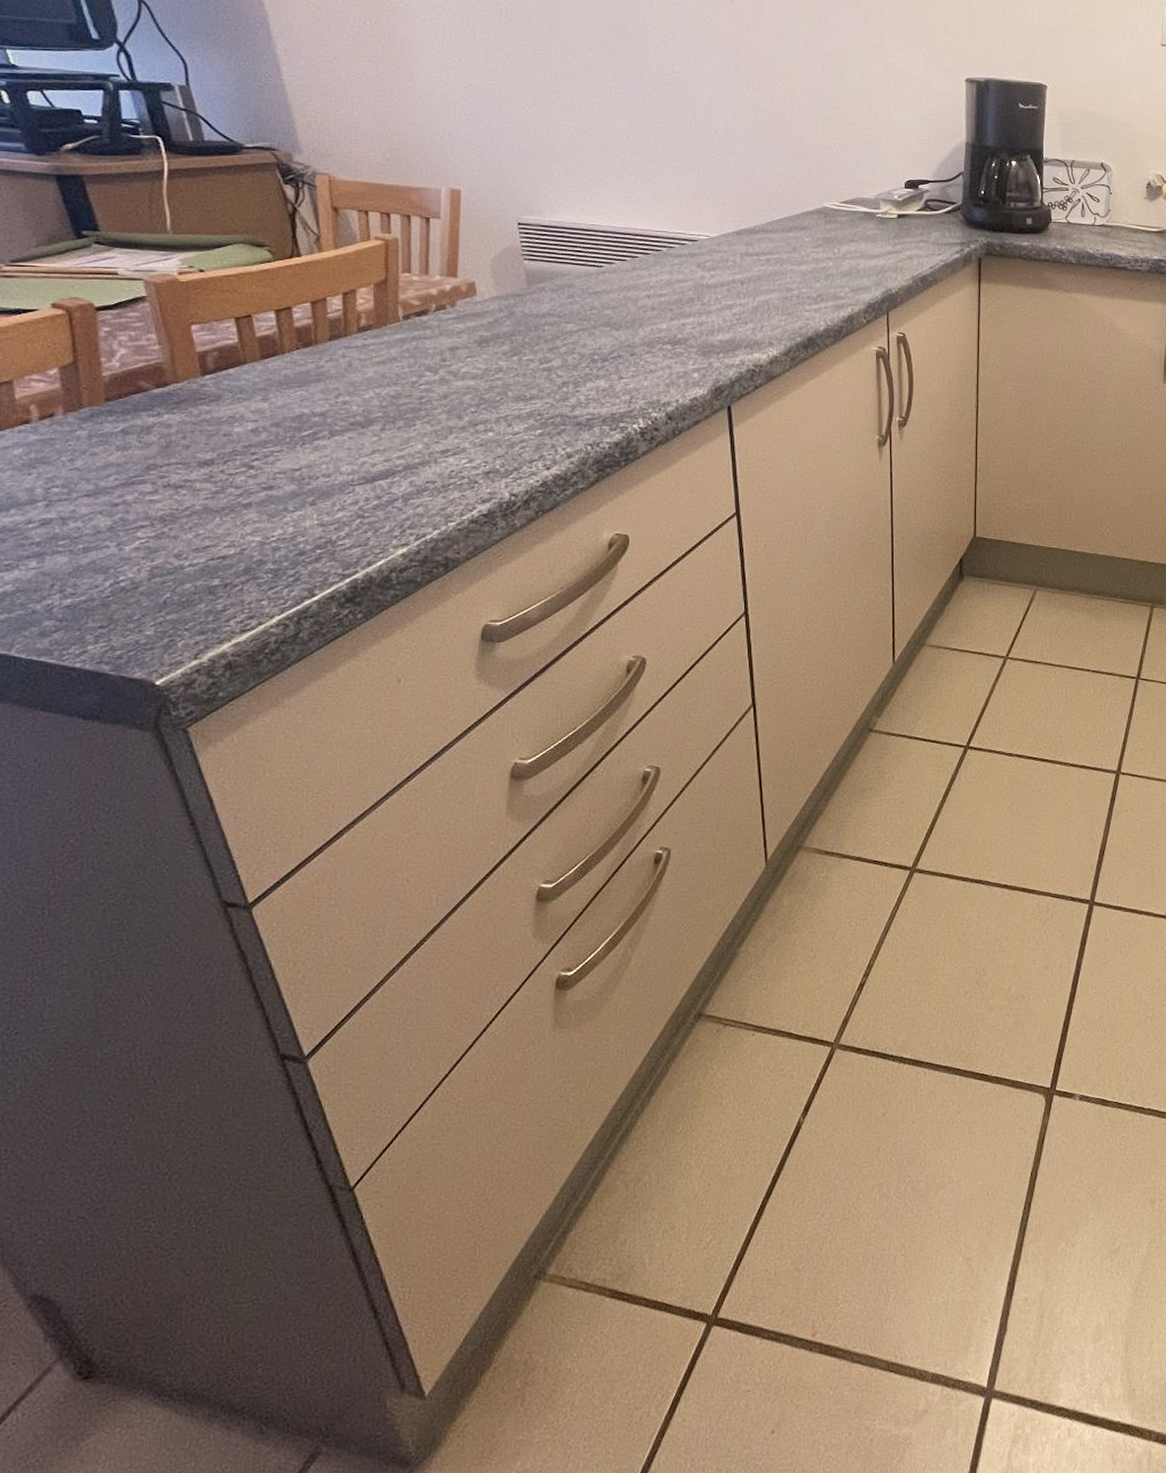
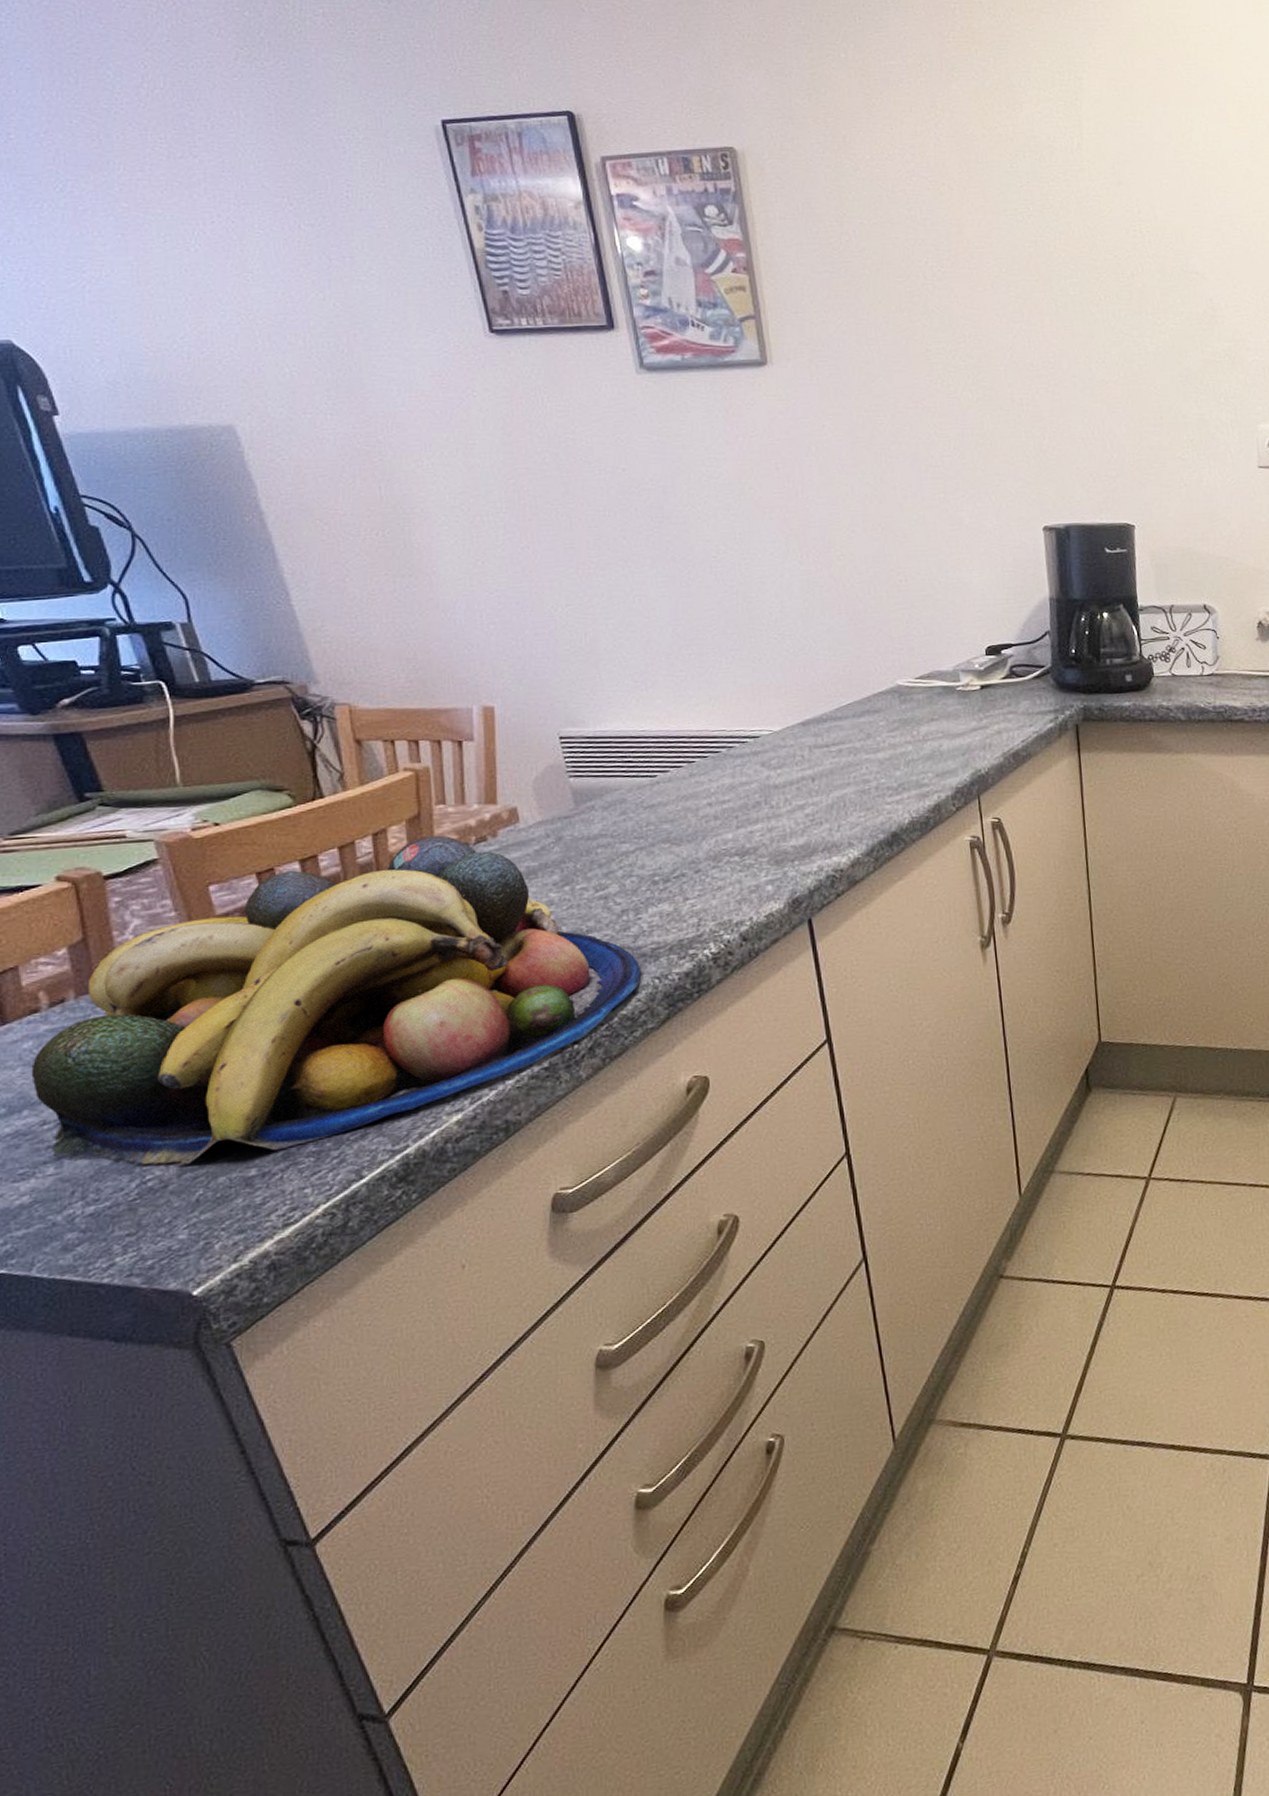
fruit bowl: none [20,300,576,571] -> present [31,835,642,1166]

